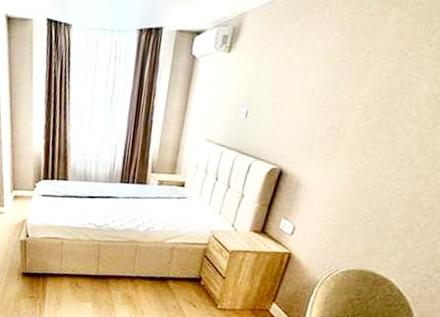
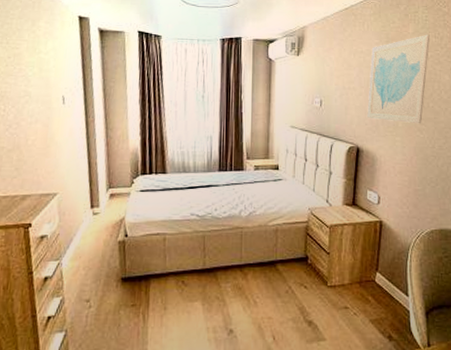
wall art: none [301,24,419,148] -> present [367,34,430,124]

